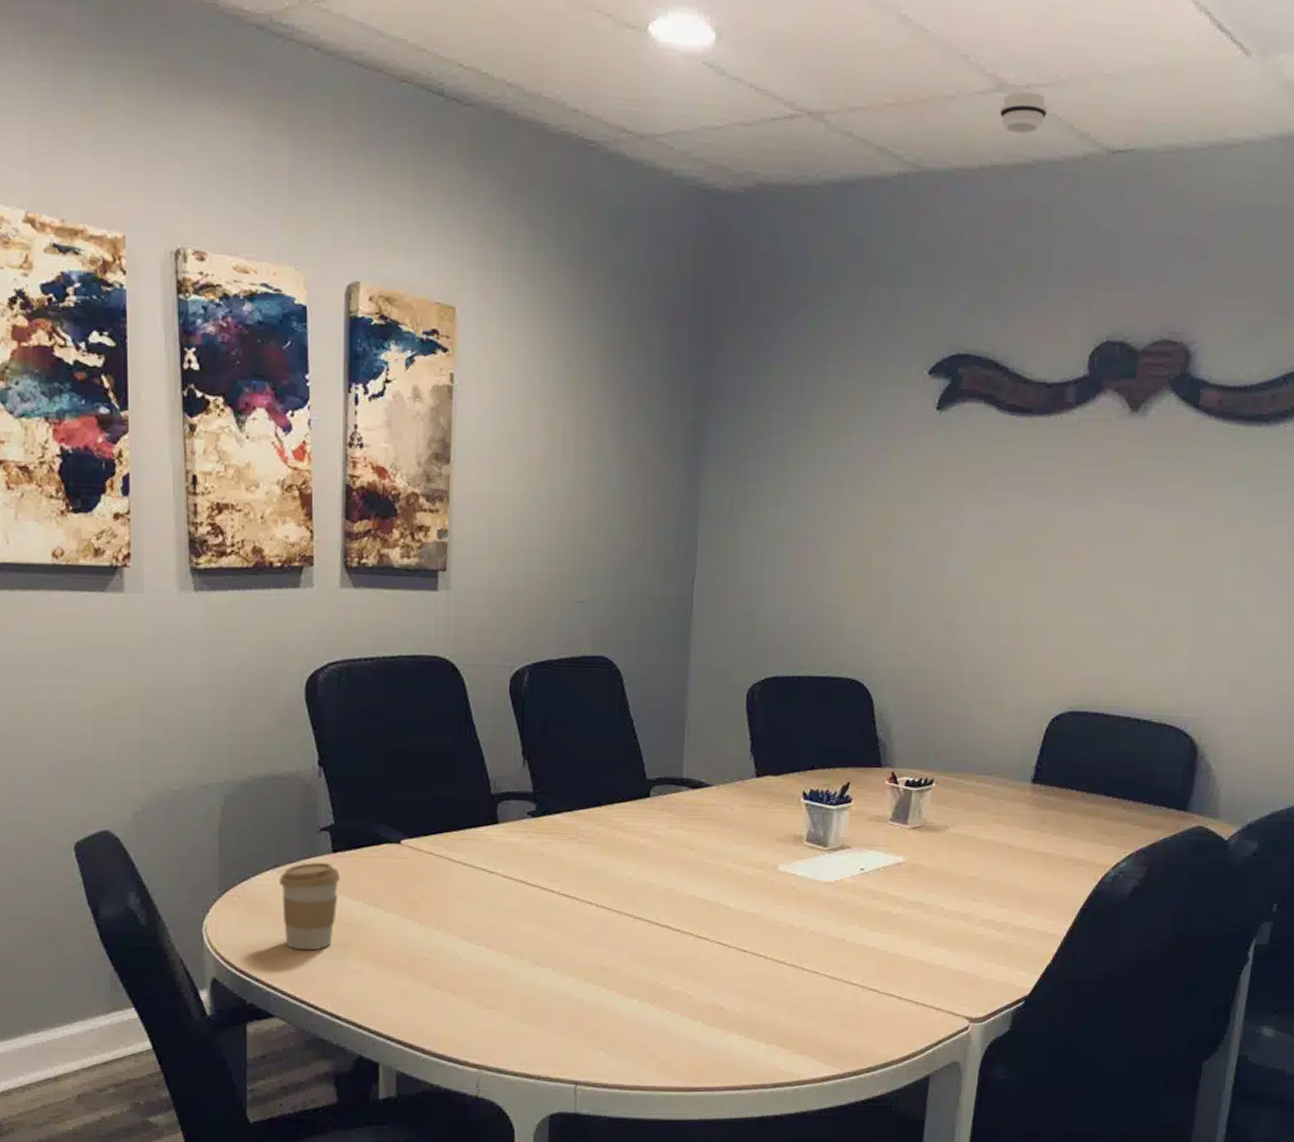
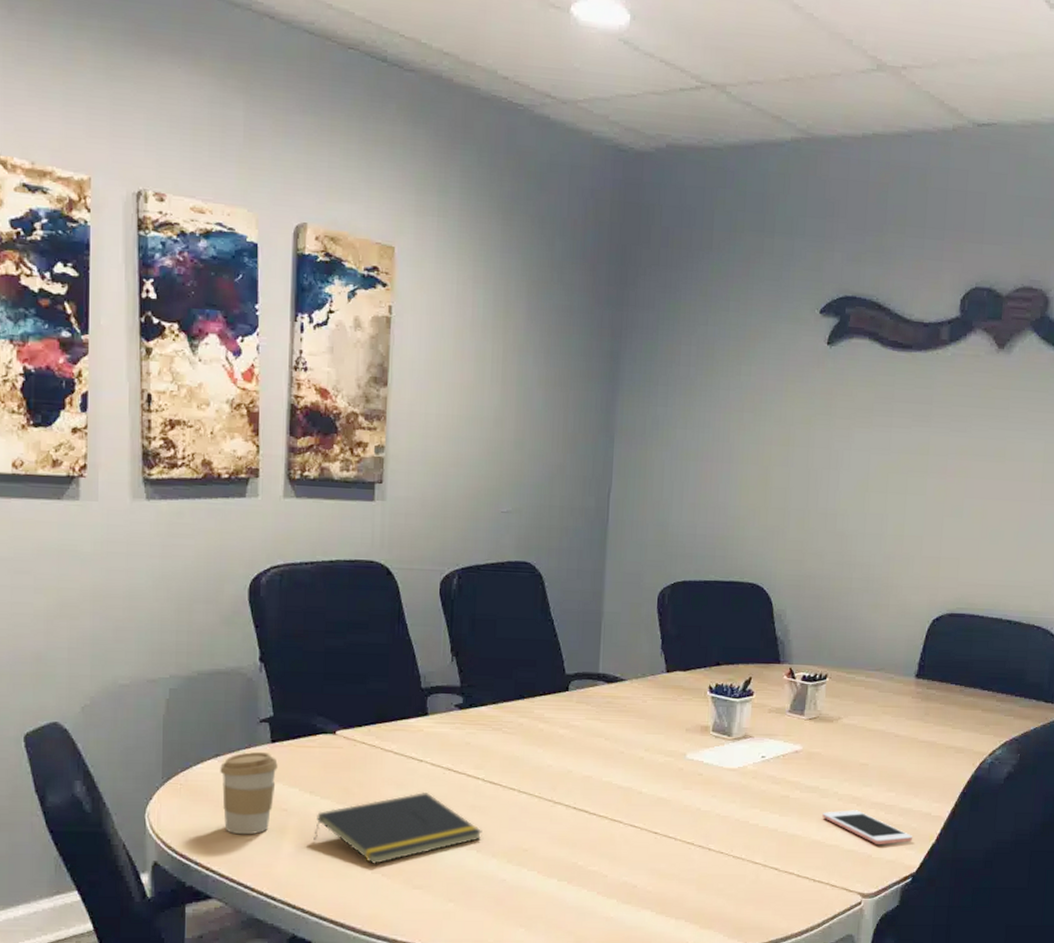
notepad: none [379,905,558,983] -> present [313,791,482,865]
cell phone: none [926,927,1027,966] -> present [822,810,913,845]
smoke detector: present [999,91,1048,134] -> none [879,72,922,108]

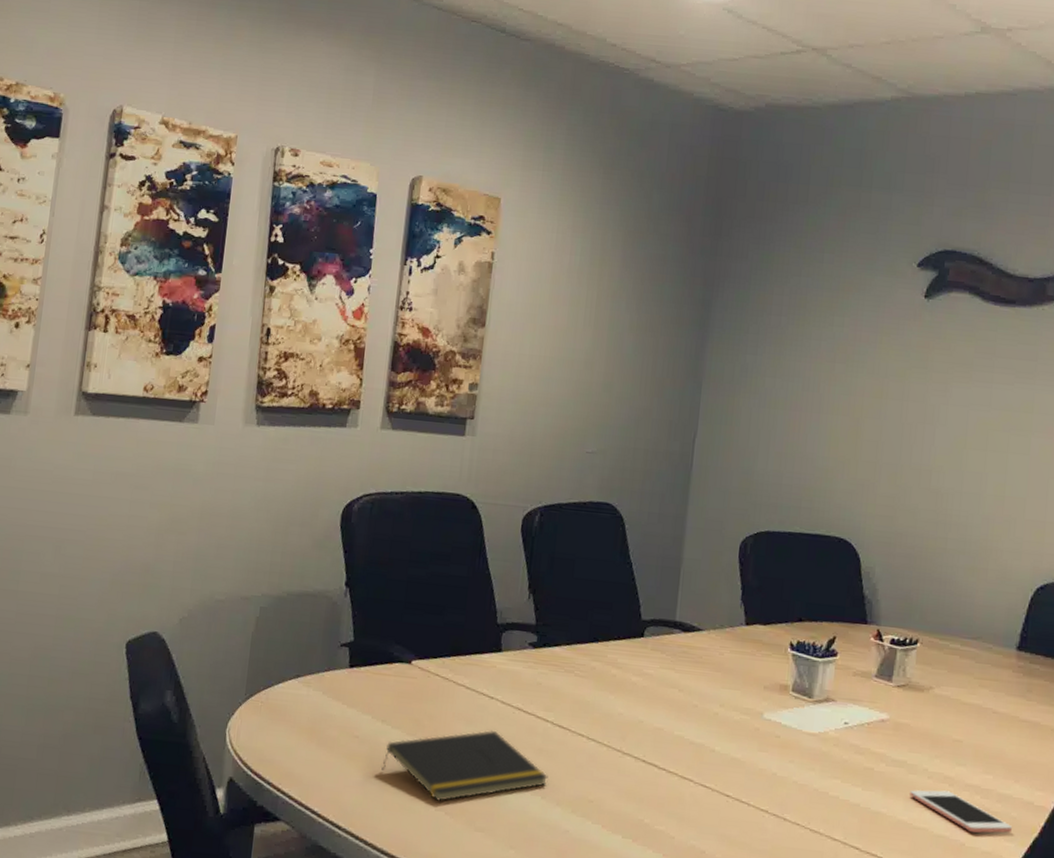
coffee cup: present [220,751,278,835] -> none [298,675,354,759]

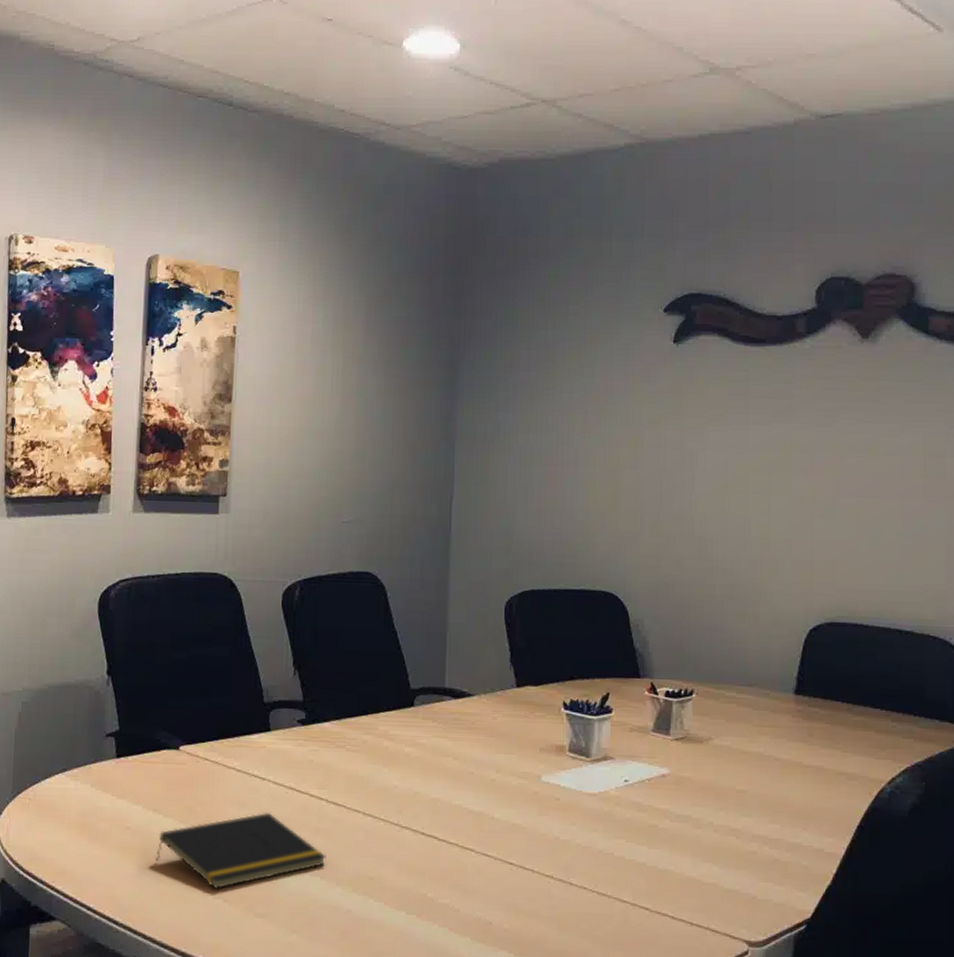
cell phone: present [910,790,1013,833] -> none [697,843,805,885]

